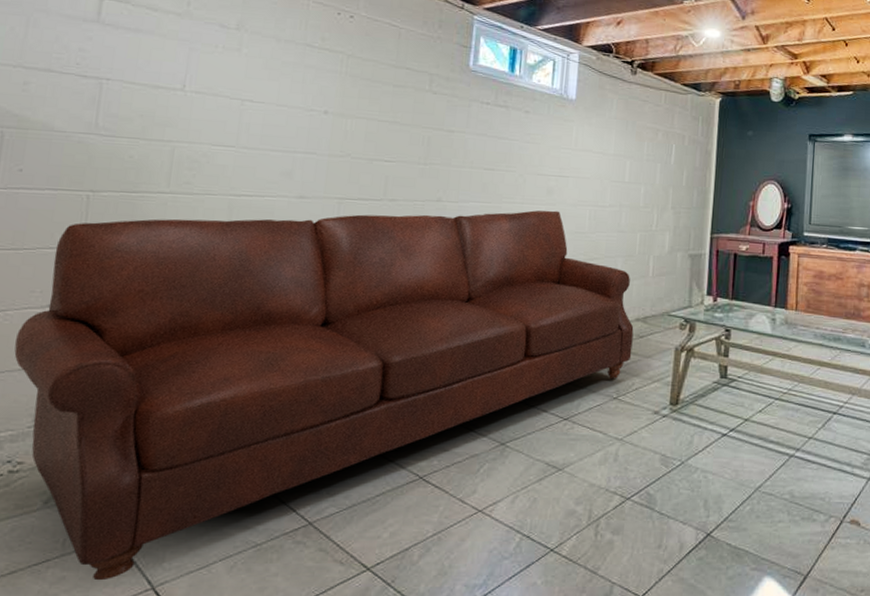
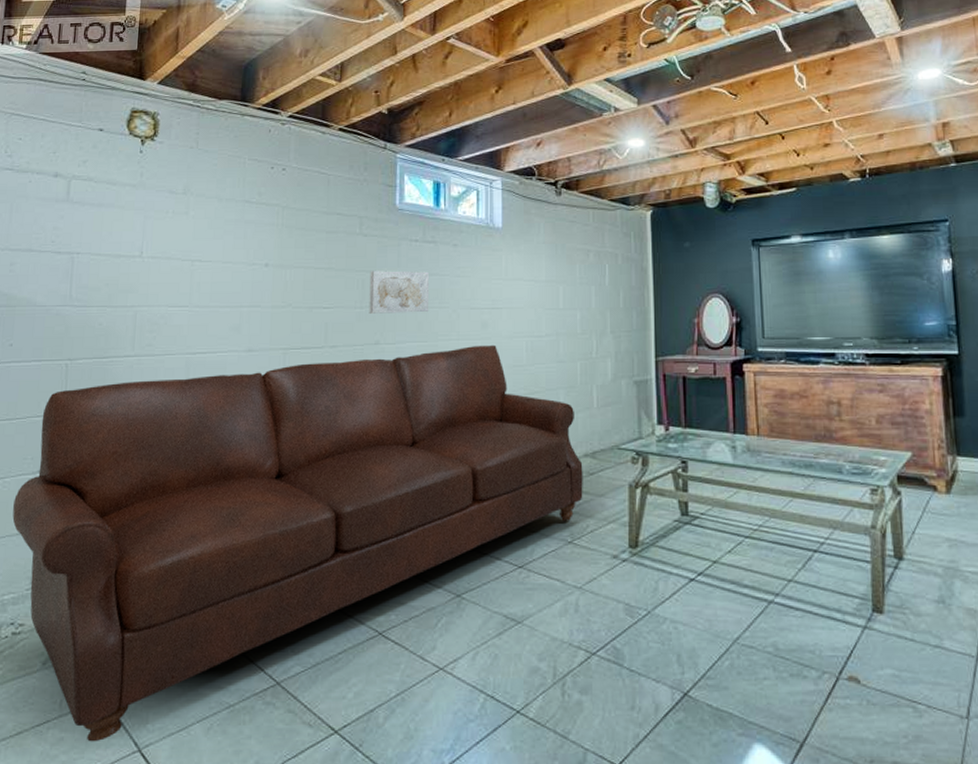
wall art: none [433,129,498,174] -> present [369,270,429,314]

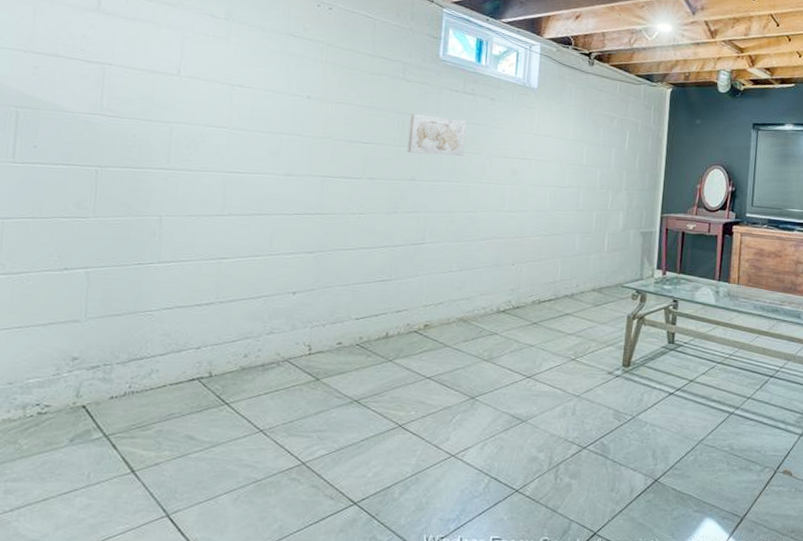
sofa: present [12,344,583,742] -> none [37,189,590,508]

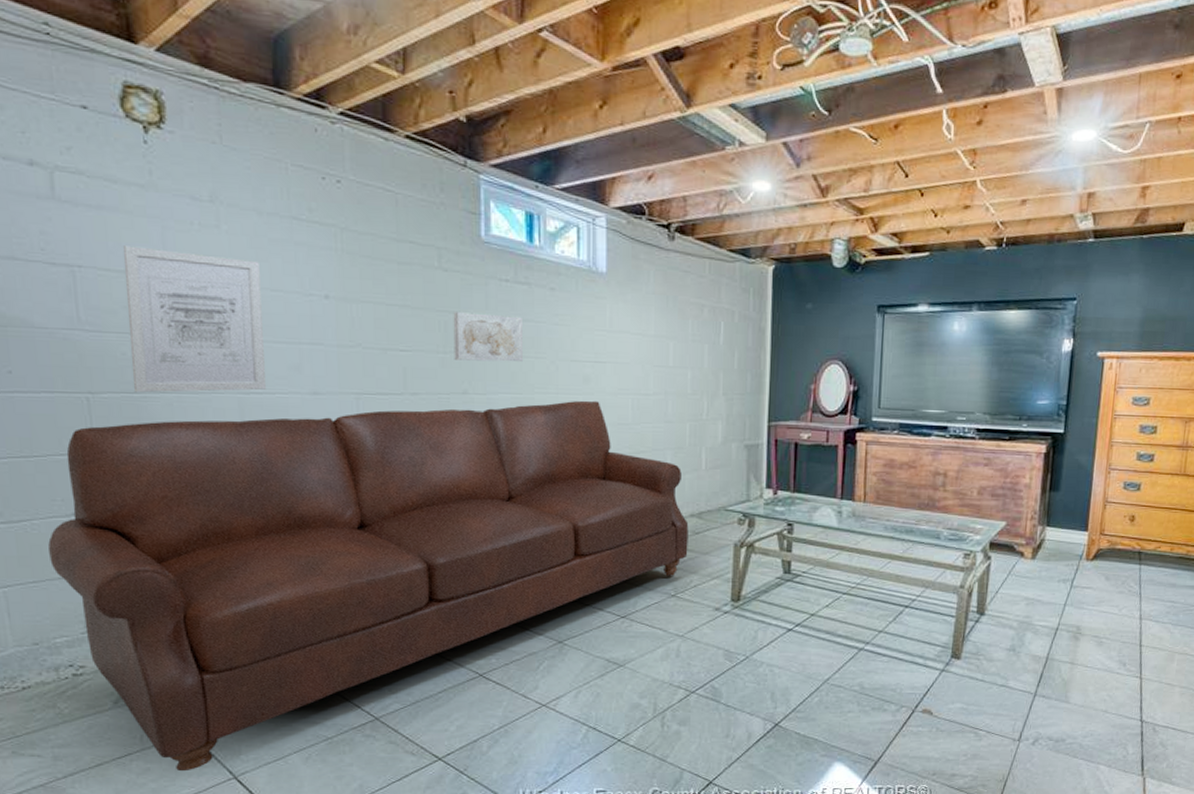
sofa: none [37,189,590,508] -> present [48,400,689,772]
wall art: none [138,50,257,171] -> present [124,246,266,393]

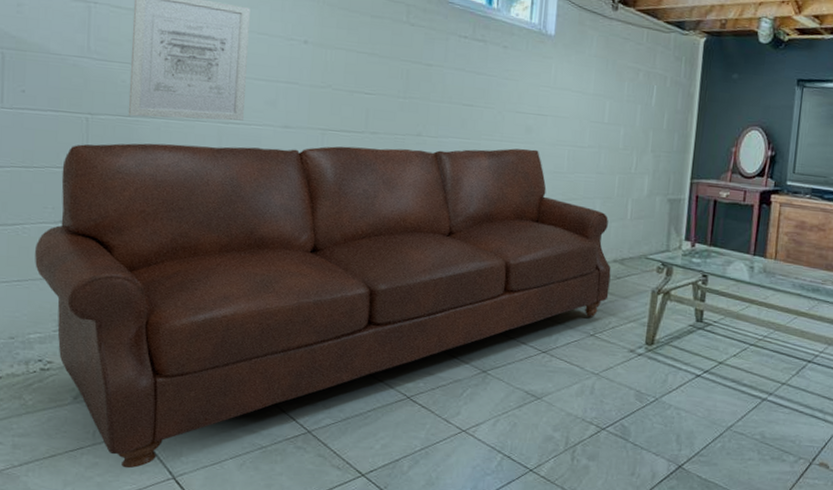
wall art: present [453,312,522,362] -> none [412,62,476,110]

